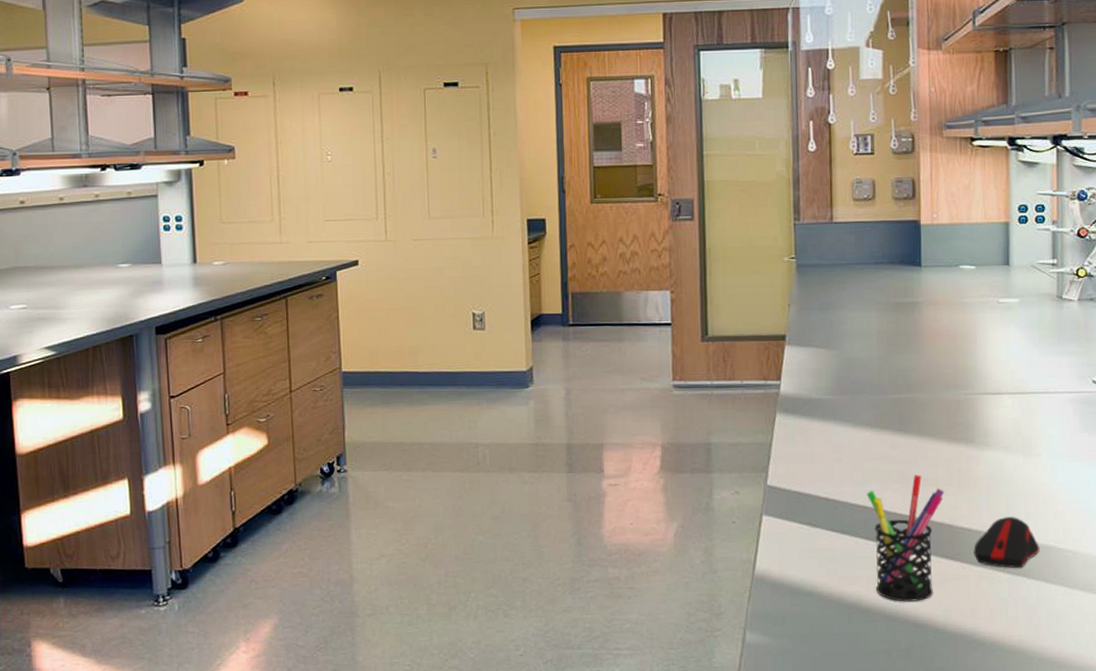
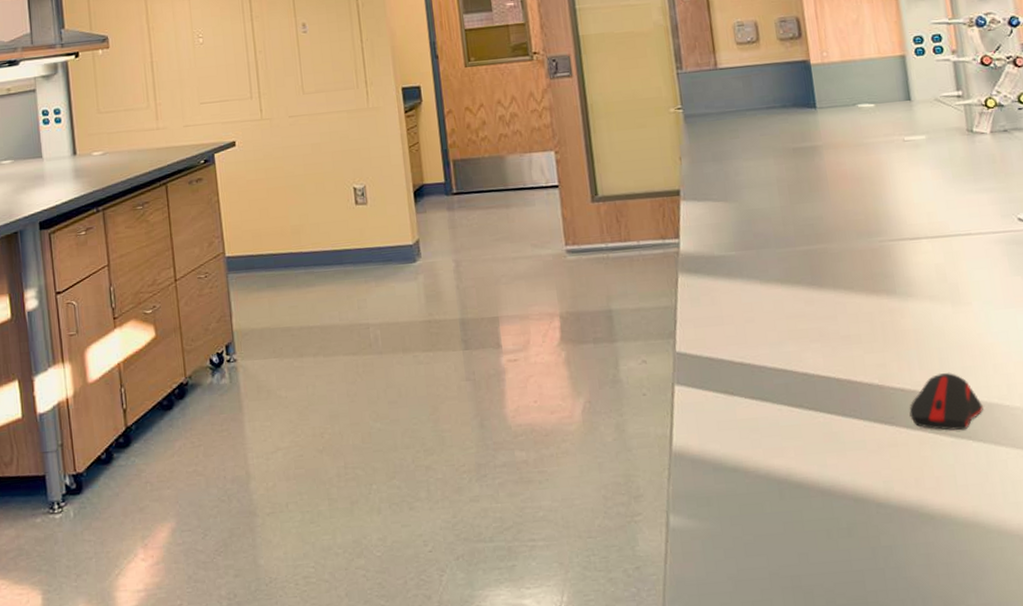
pen holder: present [866,474,945,602] -> none [784,332,871,474]

